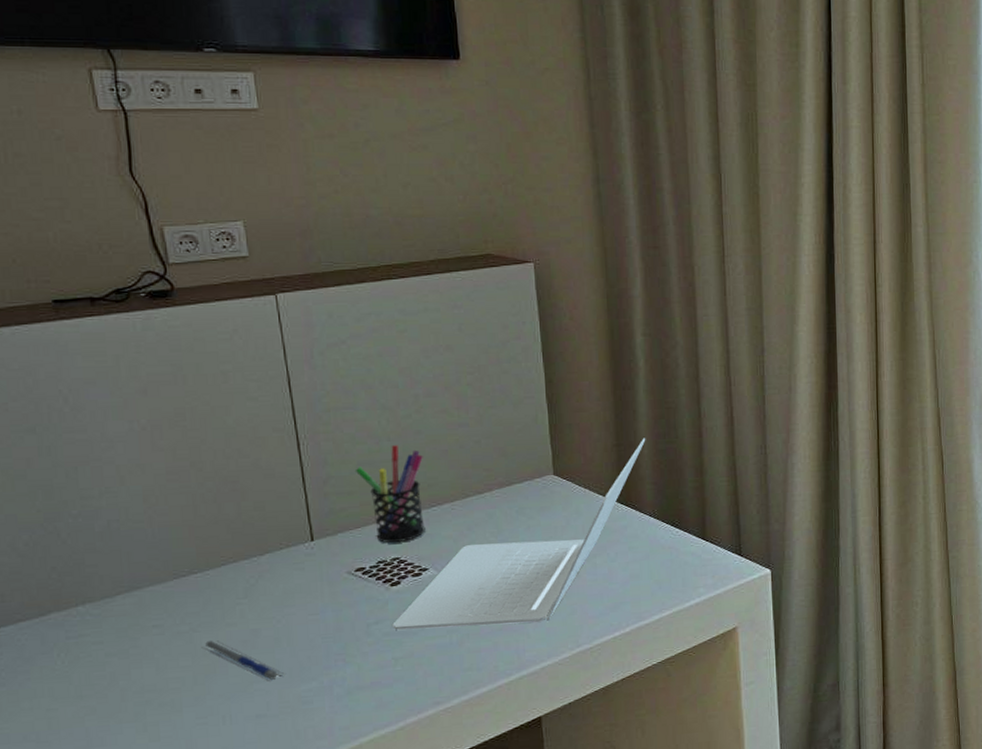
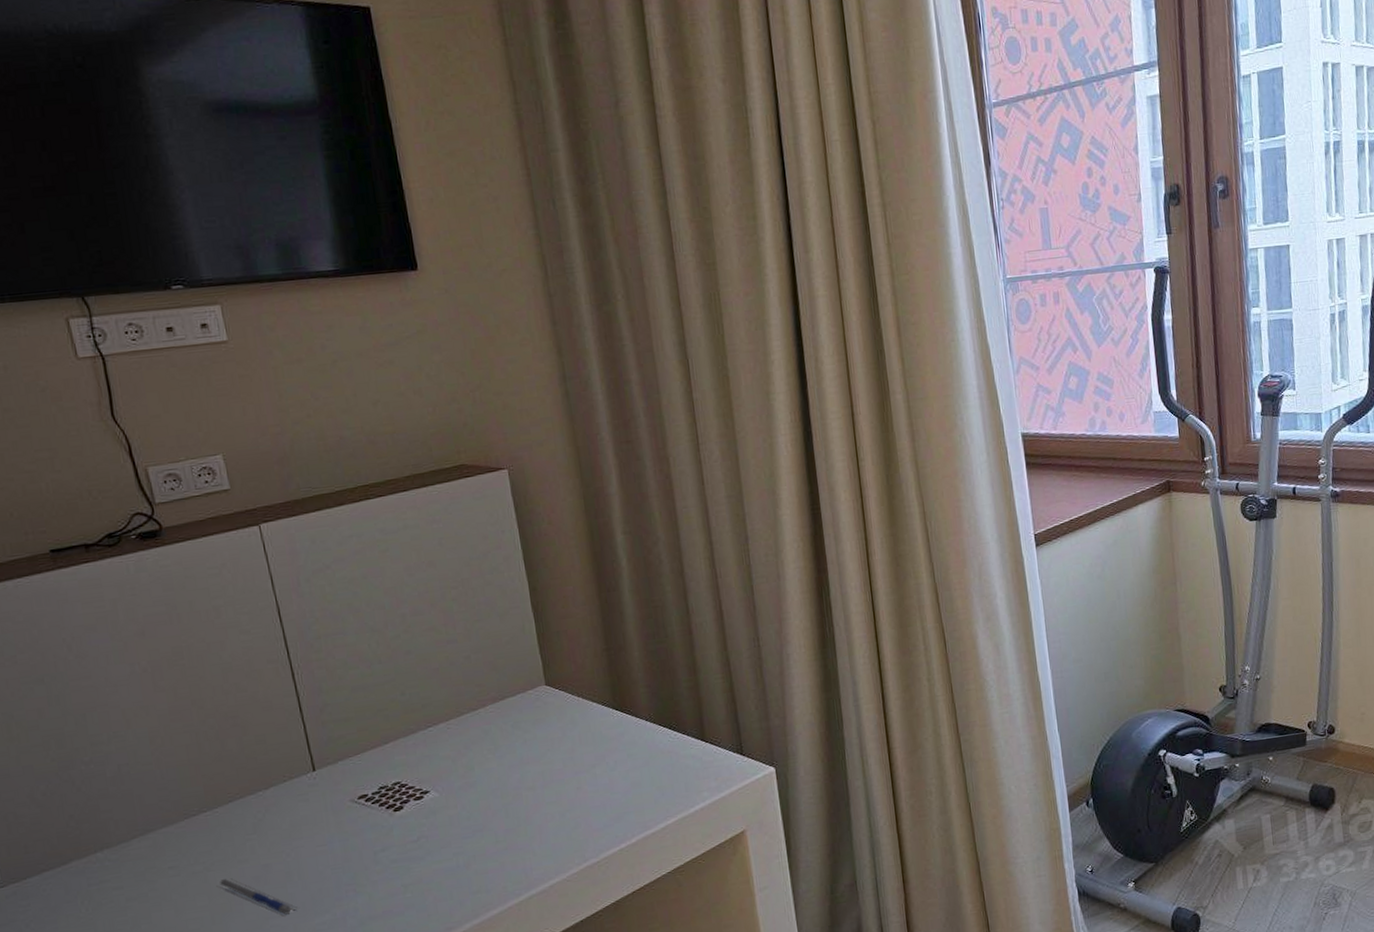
pen holder: present [355,445,426,543] -> none [349,667,424,768]
laptop: present [392,438,646,630] -> none [399,640,636,856]

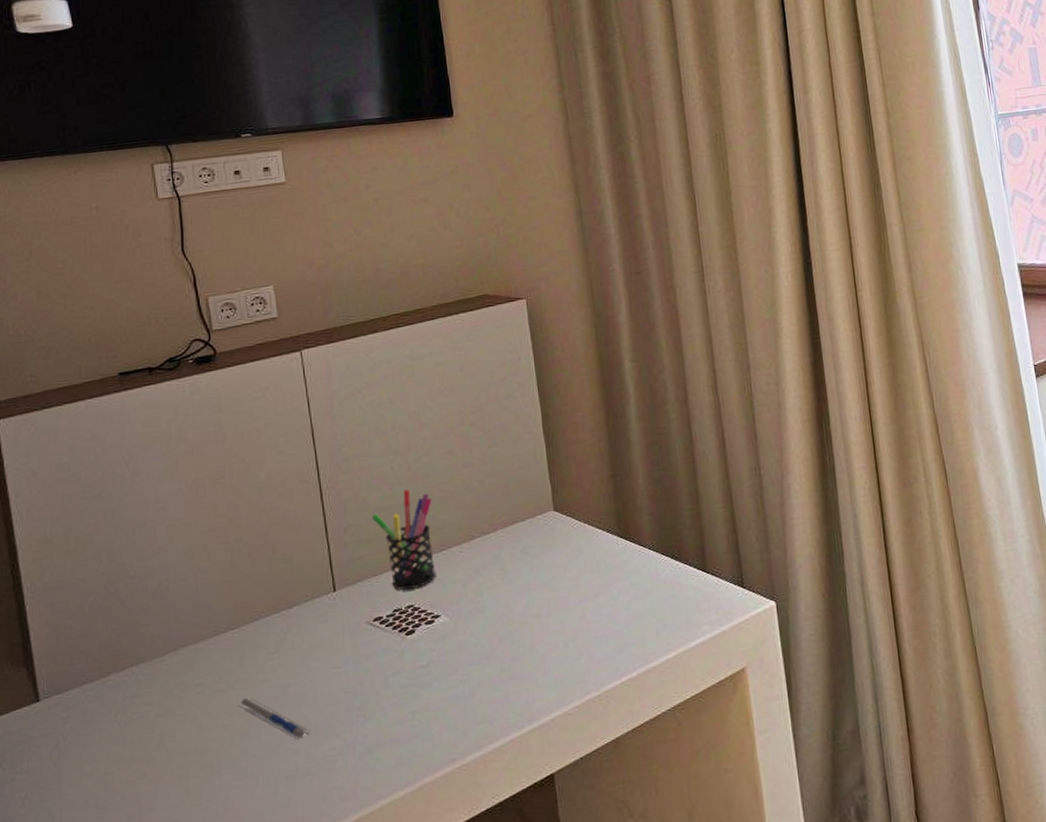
pen holder: none [349,667,424,768] -> present [371,489,437,590]

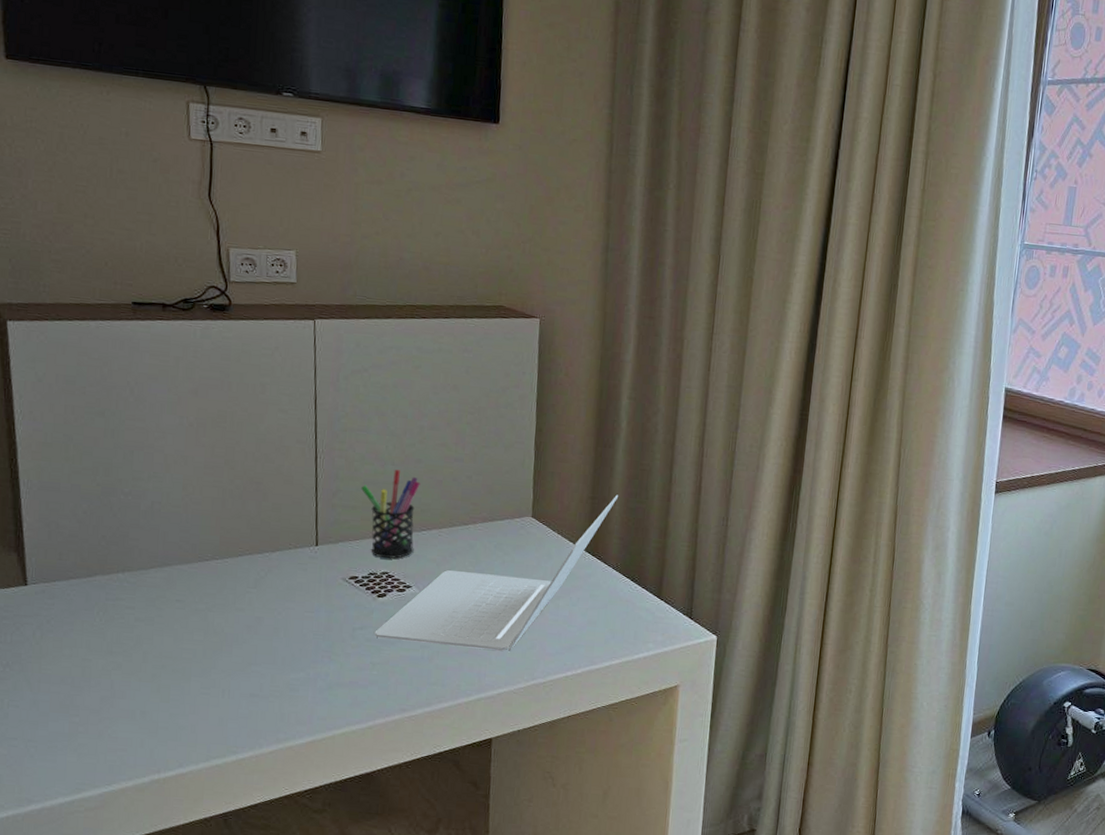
pen: present [237,697,312,741] -> none [213,620,279,667]
laptop: none [409,466,641,682] -> present [374,494,619,651]

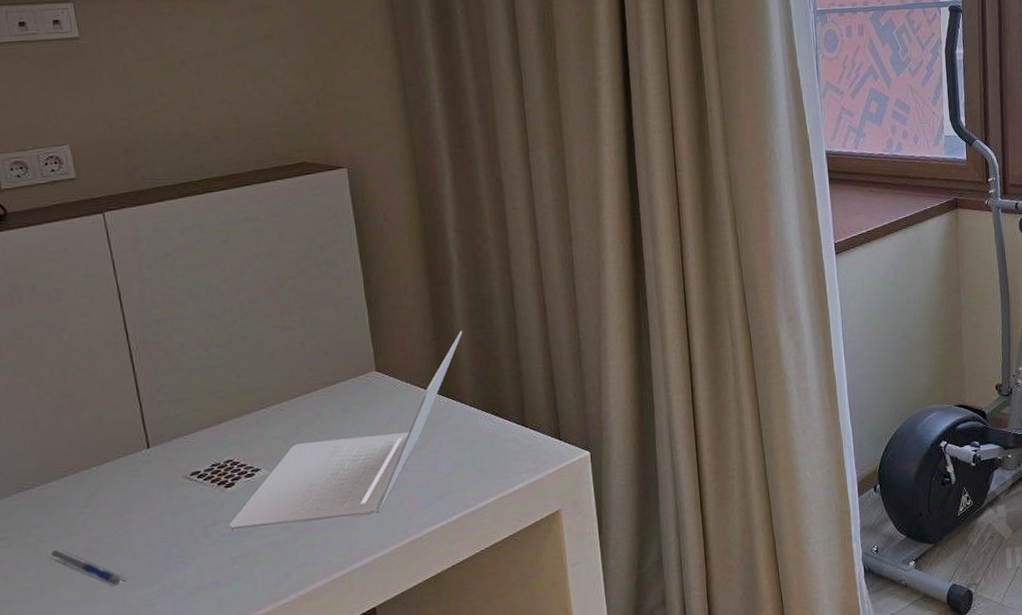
pen: none [213,620,279,667] -> present [47,549,129,588]
pen holder: present [360,469,420,559] -> none [186,351,256,446]

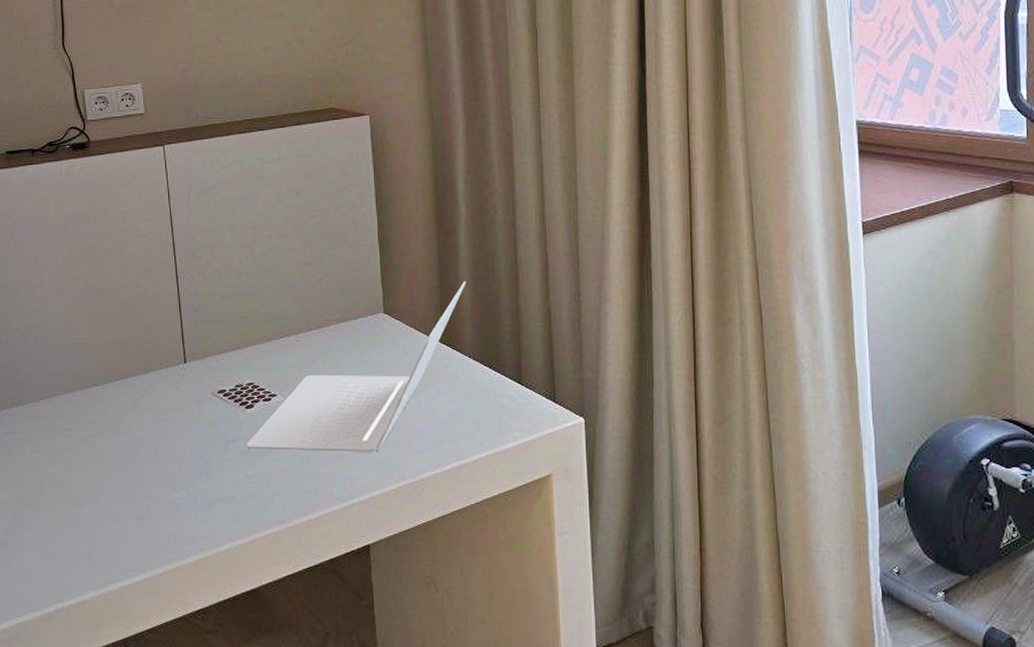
pen: present [47,549,129,588] -> none [99,445,161,488]

